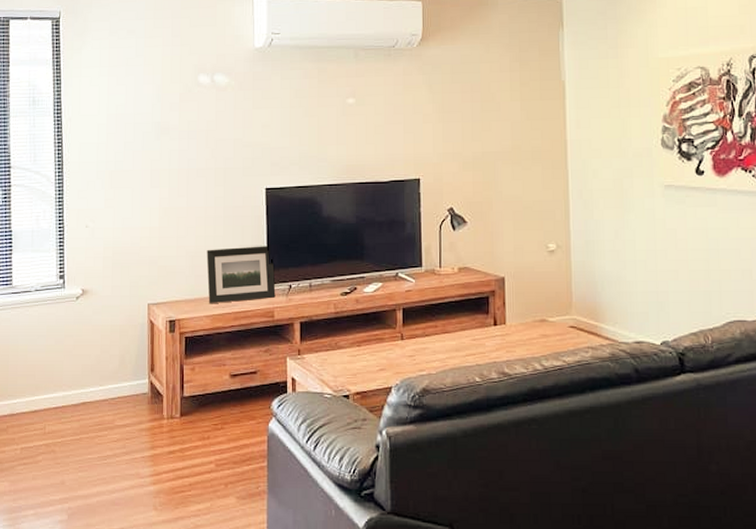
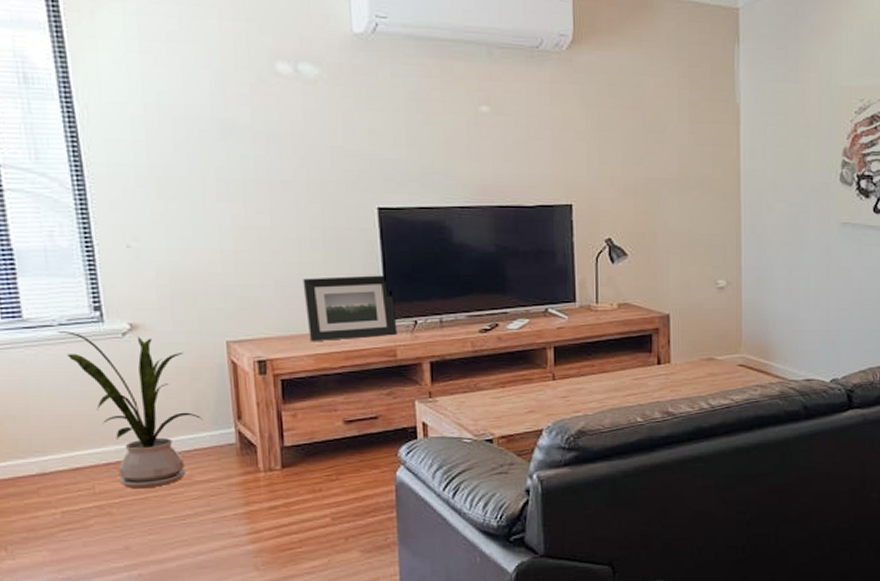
house plant: none [33,296,125,431] -> present [56,331,202,489]

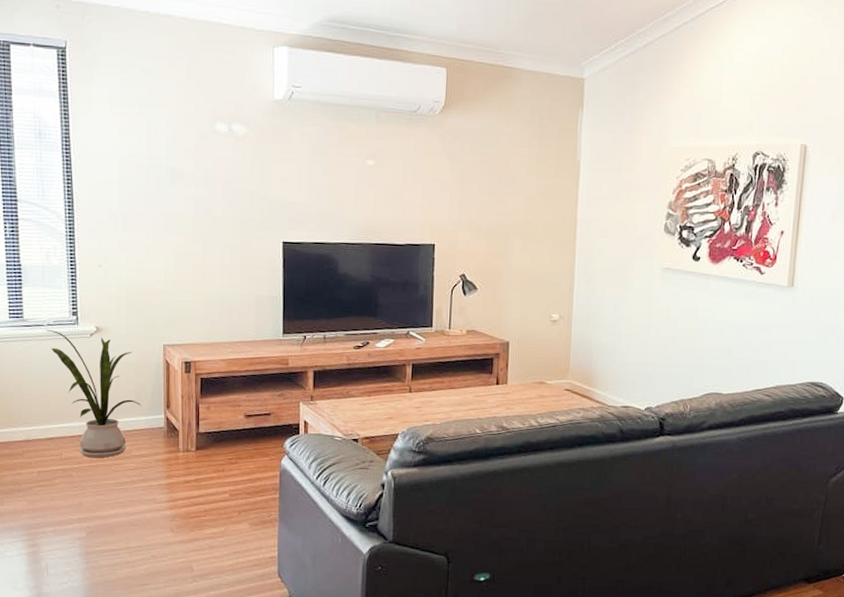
picture frame: present [303,275,398,342] -> none [222,297,291,349]

